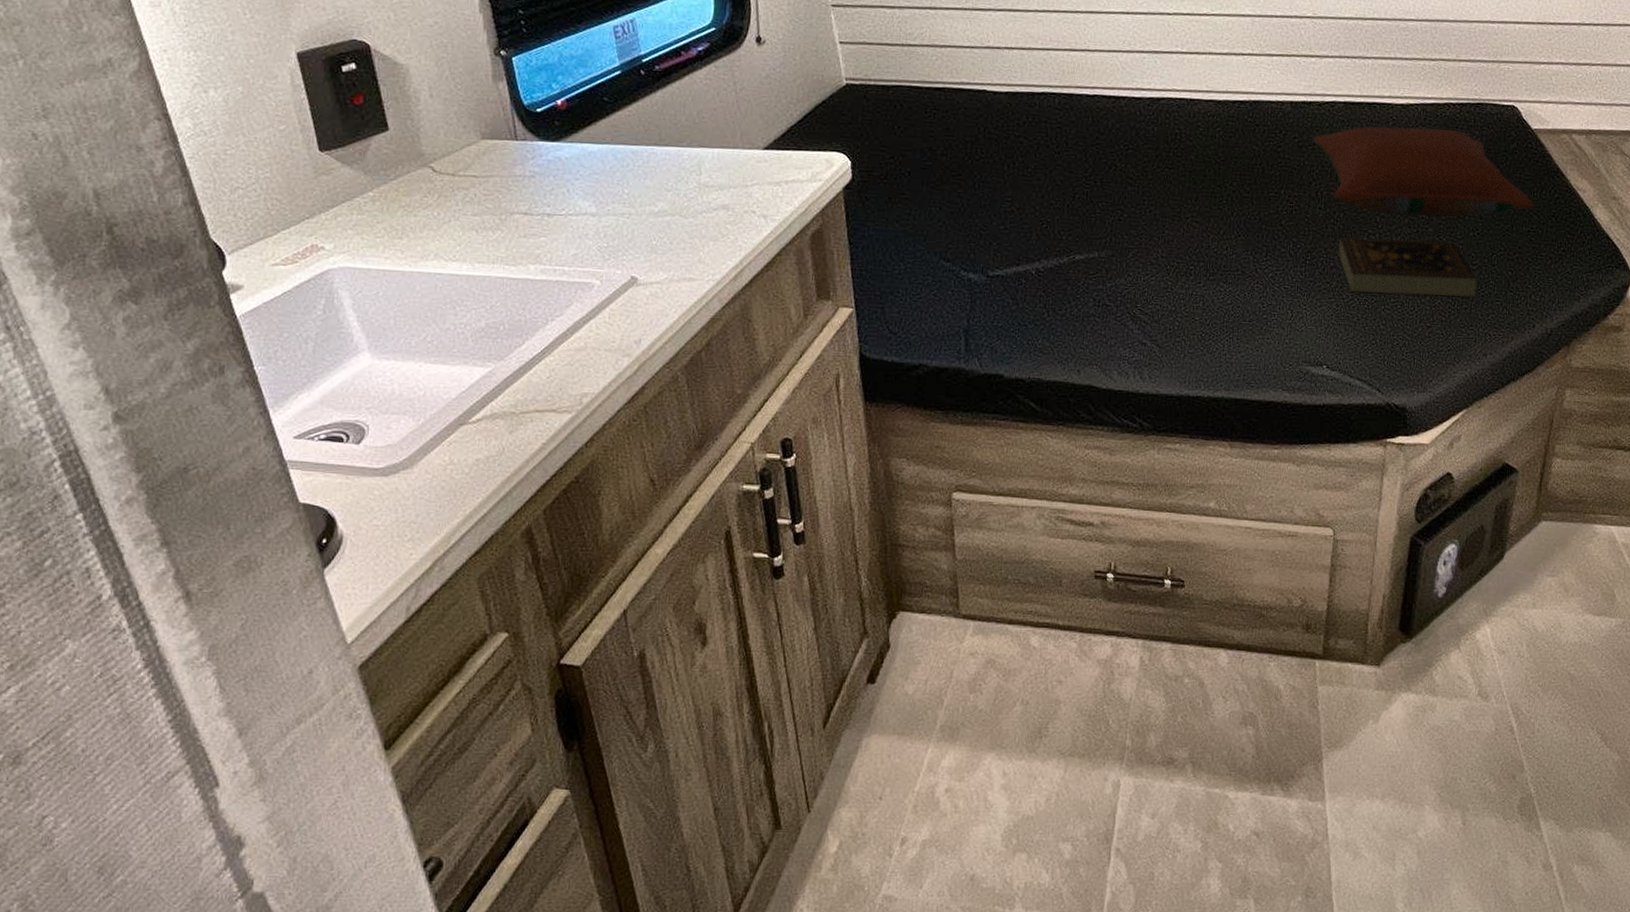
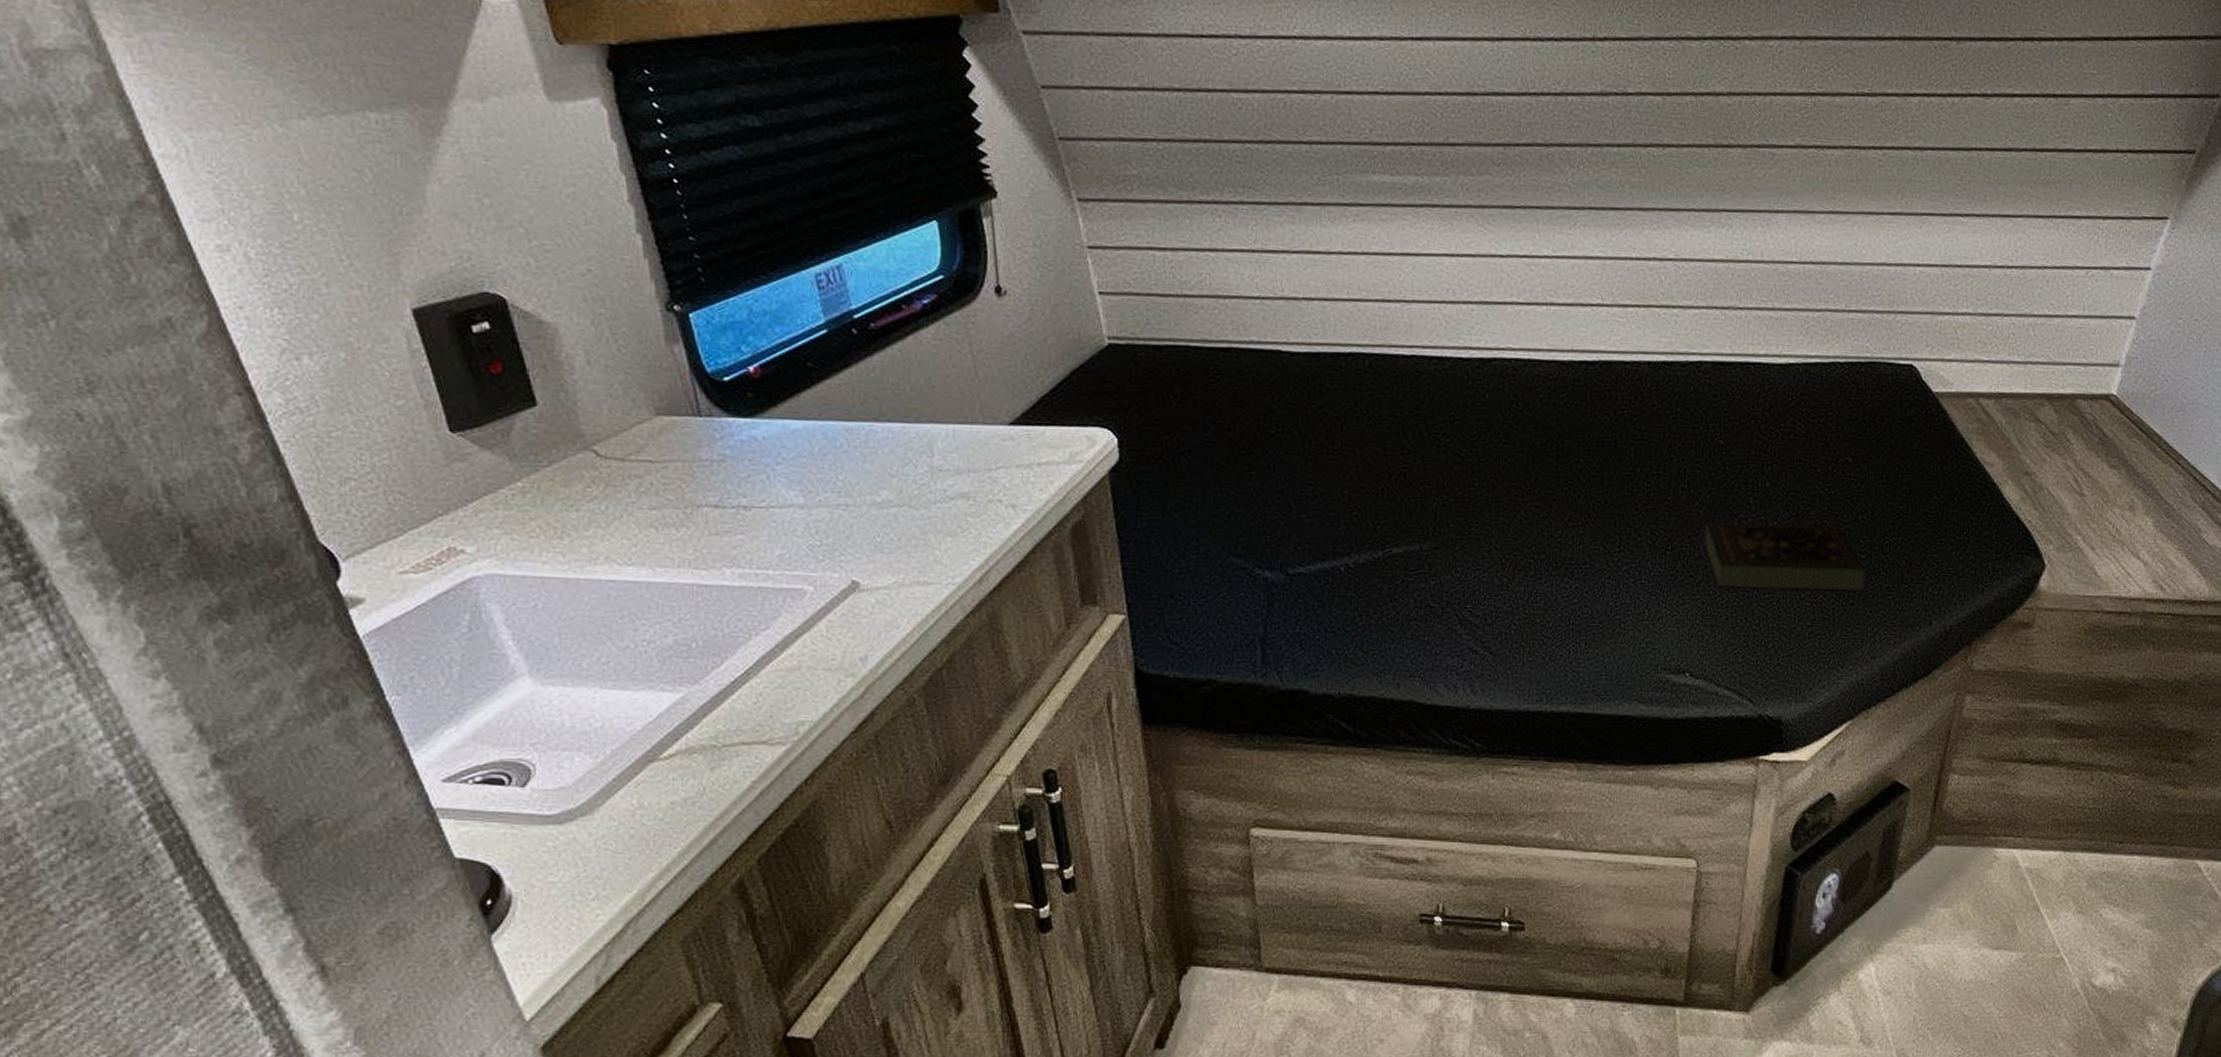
pillow: present [1312,126,1534,218] -> none [1674,390,1933,498]

